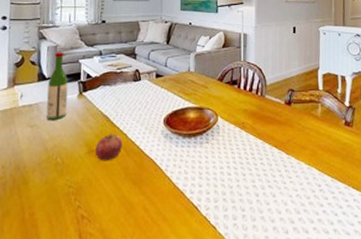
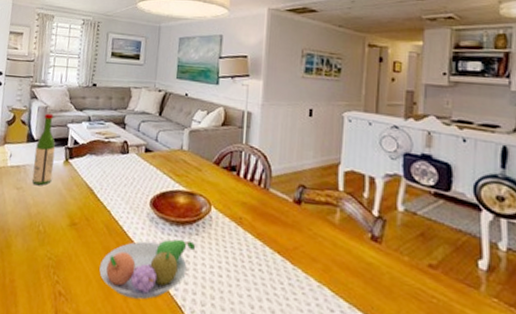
apple: present [95,132,122,161] -> none [77,206,106,238]
fruit bowl: none [120,149,207,207] -> present [99,239,196,300]

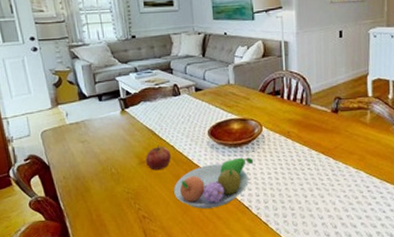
wine bottle: present [32,113,56,185] -> none [89,70,113,135]
apple: none [77,206,106,238] -> present [146,145,171,171]

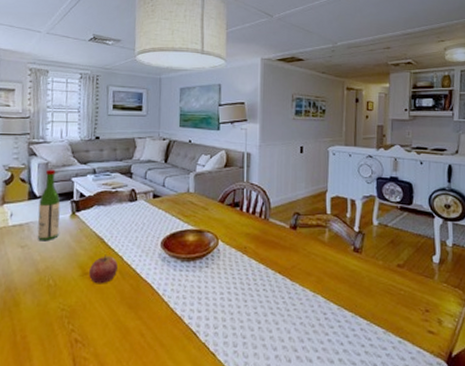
wine bottle: none [89,70,113,135] -> present [37,169,61,240]
fruit bowl: present [174,157,254,209] -> none [115,273,207,333]

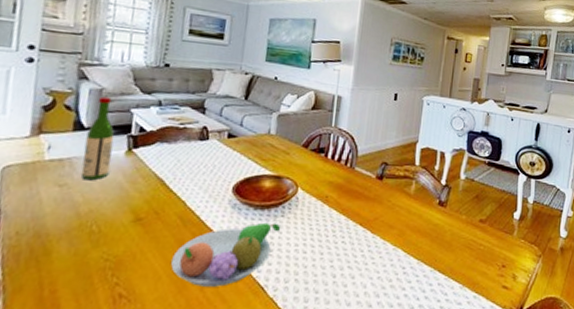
apple: present [89,254,118,284] -> none [143,198,179,232]
fruit bowl: none [115,273,207,333] -> present [171,222,281,287]

